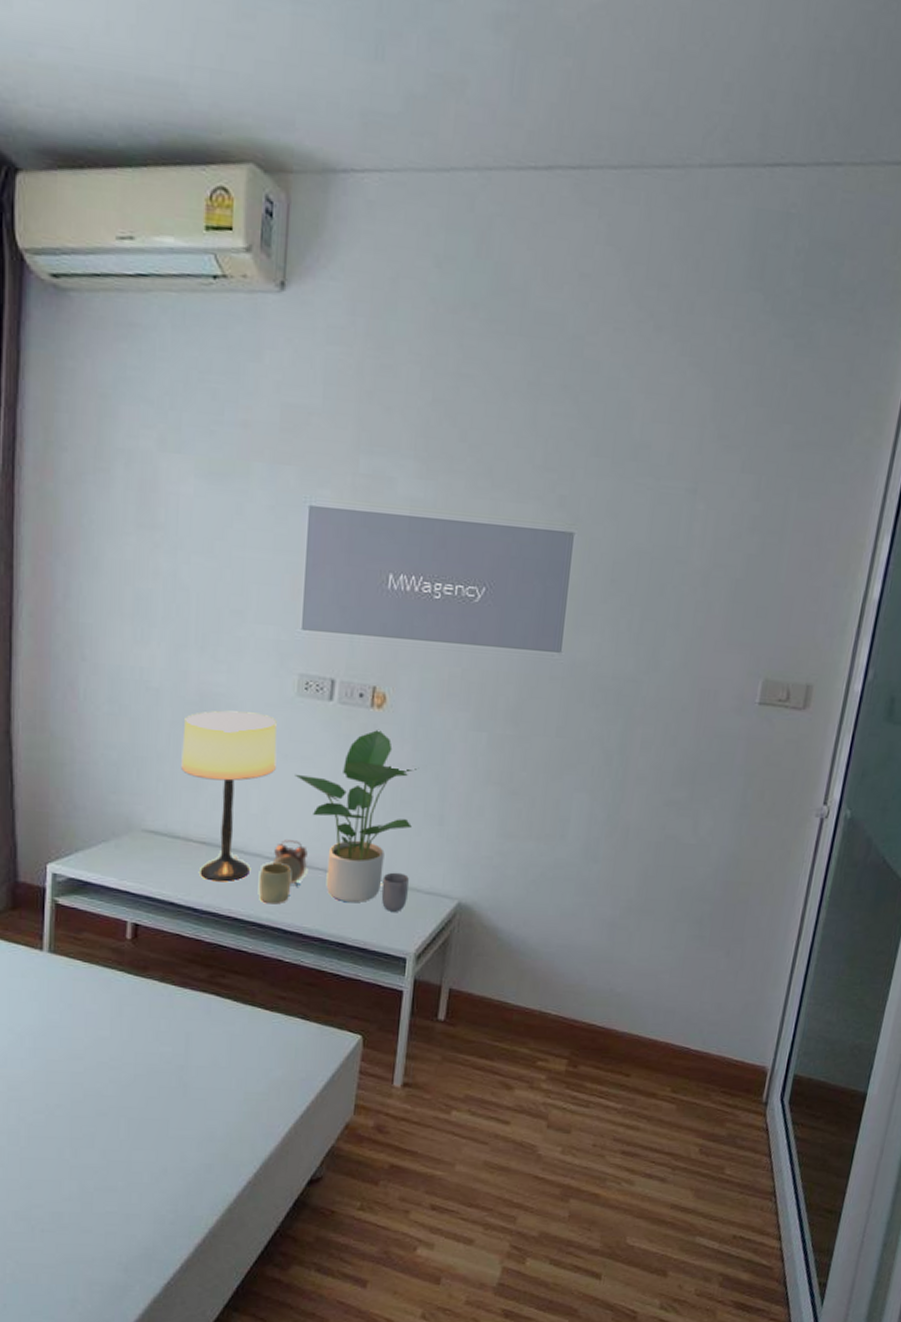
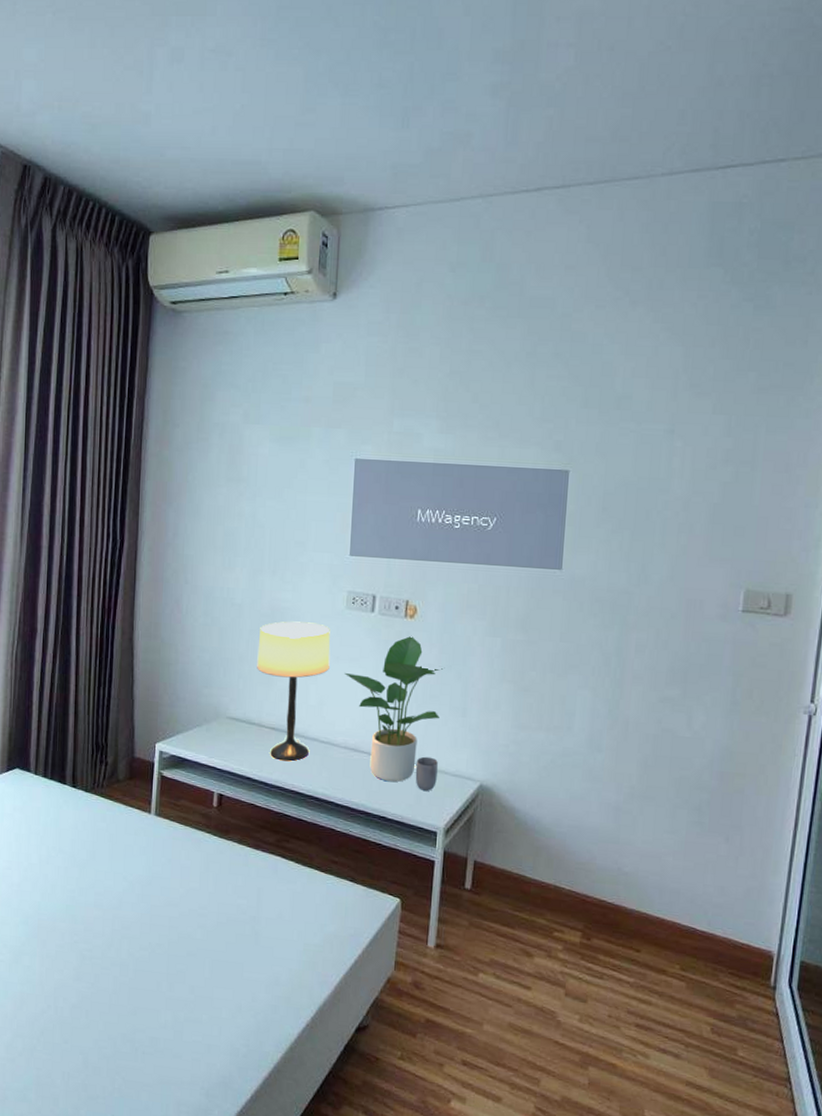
mug: present [258,863,292,904] -> none [316,746,342,781]
alarm clock: present [272,840,308,887] -> none [326,727,355,767]

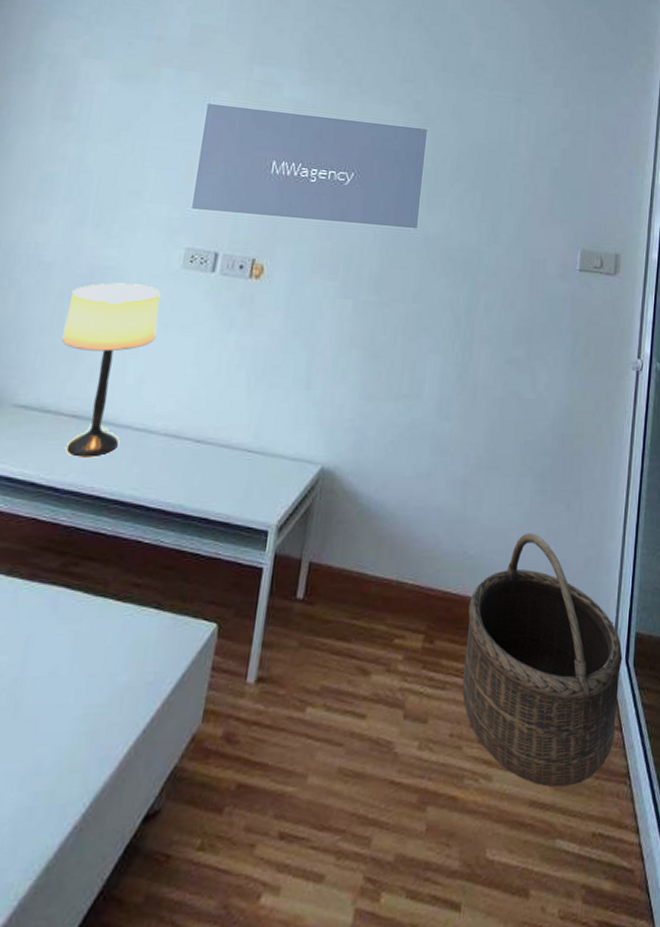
potted plant: present [344,635,445,782] -> none [173,298,291,474]
cup: present [415,756,439,791] -> none [247,439,276,481]
basket: none [619,859,786,1078] -> present [462,533,623,788]

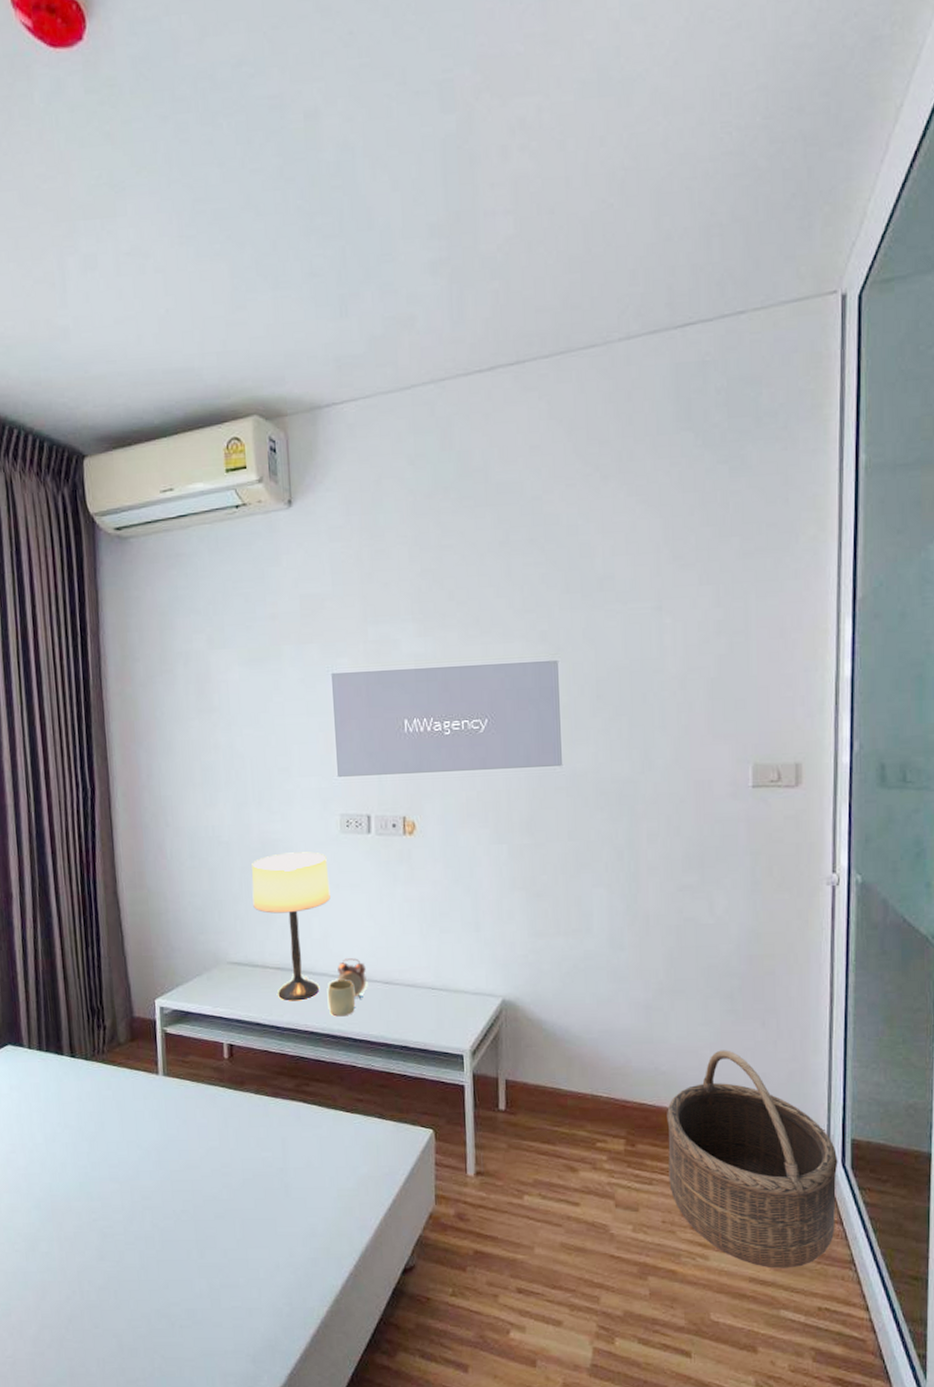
mug: none [125,434,161,479] -> present [327,980,356,1017]
alarm clock: none [142,410,179,459] -> present [337,958,367,999]

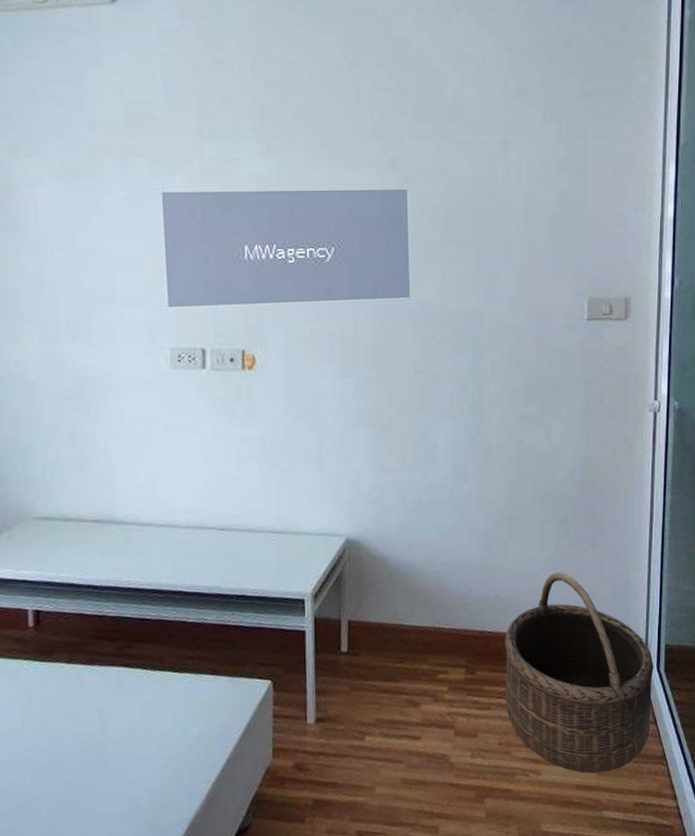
table lamp: present [252,852,331,1001] -> none [64,390,159,556]
mug: present [327,980,356,1017] -> none [154,528,187,570]
alarm clock: present [337,958,367,999] -> none [165,504,199,549]

